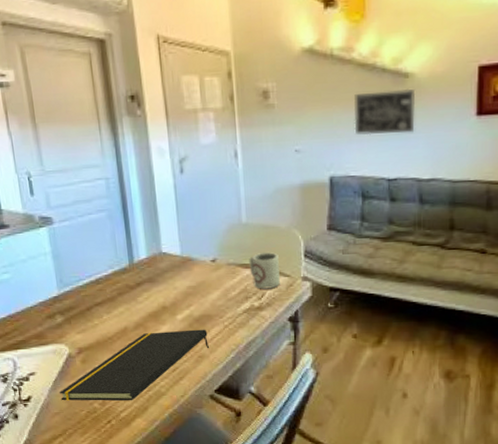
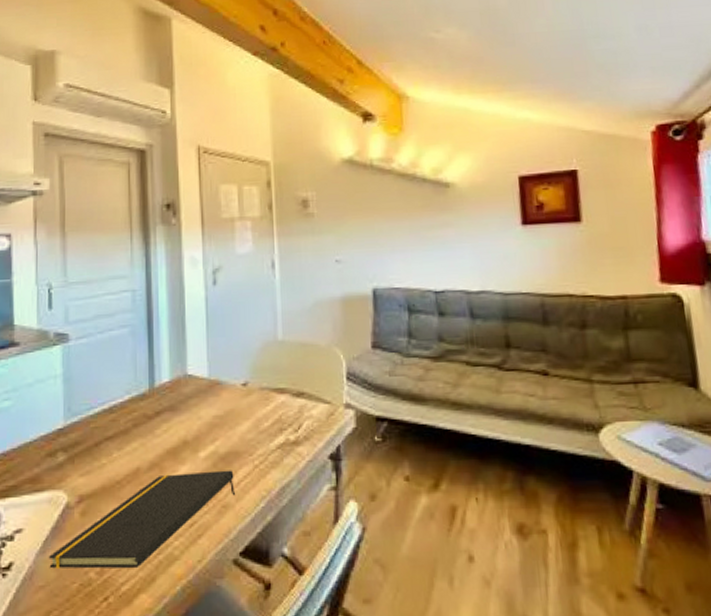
cup: present [249,252,280,289] -> none [285,374,319,419]
wall art: present [354,88,415,135] -> none [396,198,460,245]

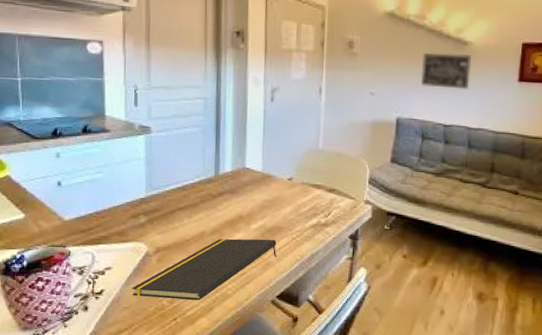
wall art: none [396,198,460,245] -> present [420,53,471,90]

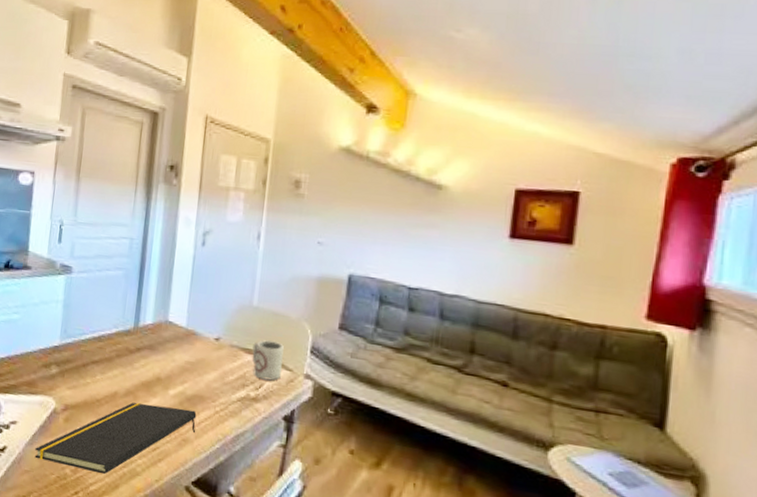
cup: none [320,176,347,209] -> present [252,340,284,381]
wall art: present [420,53,471,90] -> none [380,197,447,245]

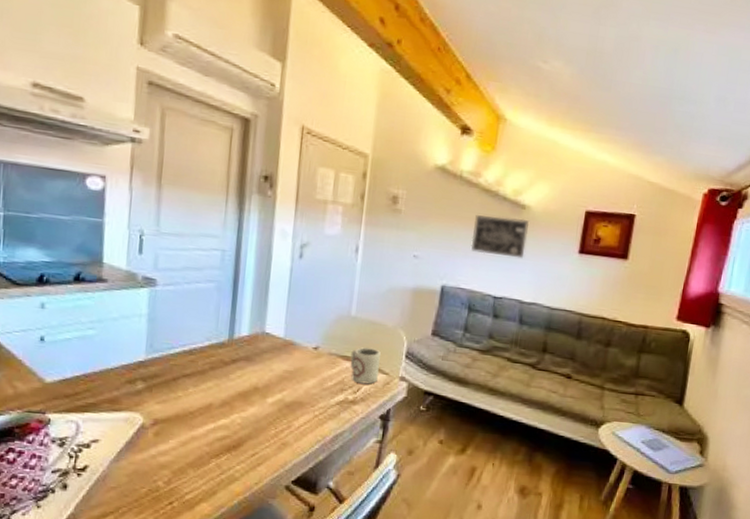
notepad: present [34,402,197,475] -> none [121,412,296,483]
wall art: none [380,197,447,245] -> present [471,215,529,259]

